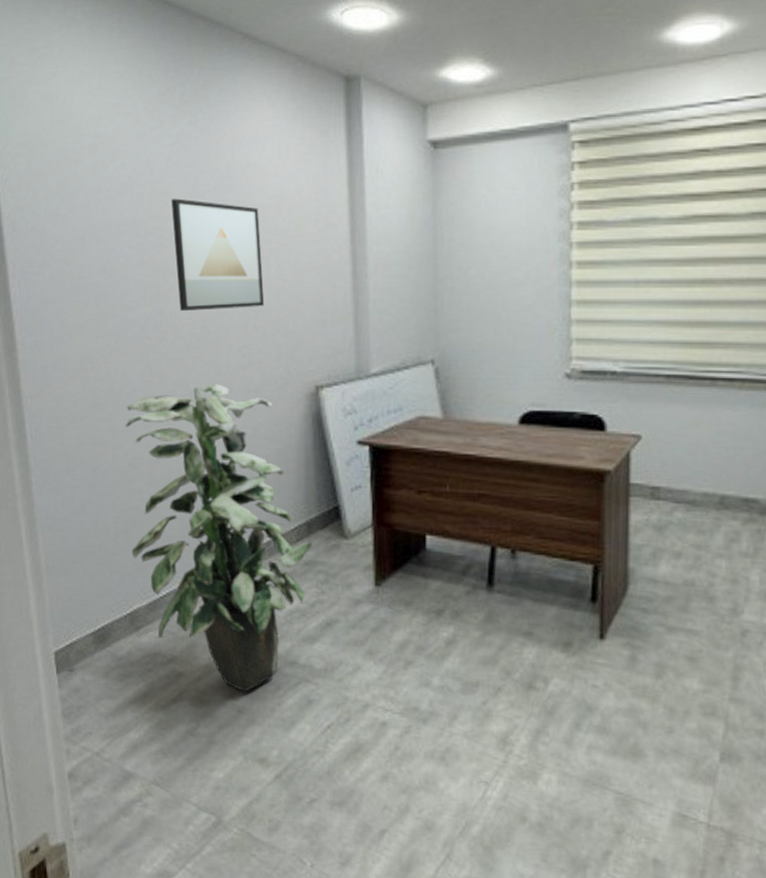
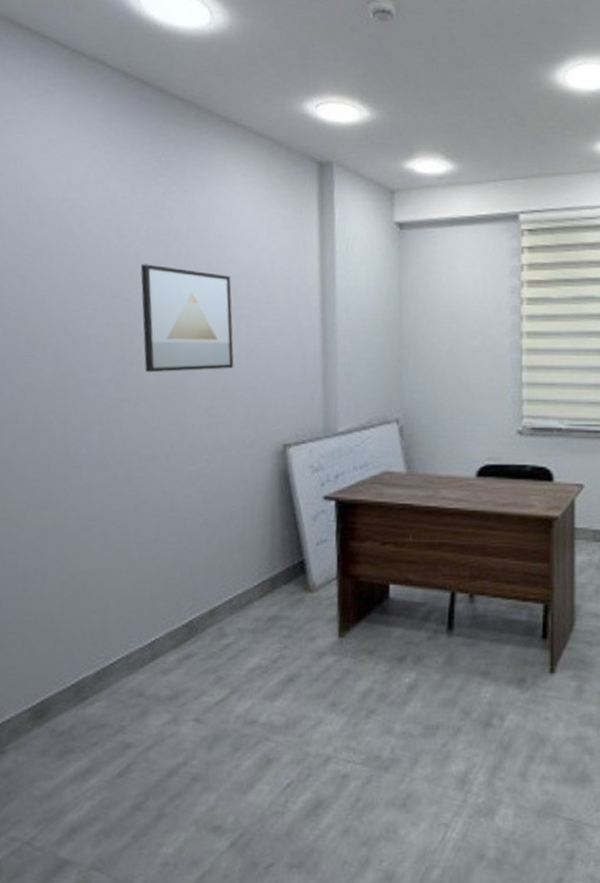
indoor plant: present [125,384,313,692] -> none [79,444,277,757]

